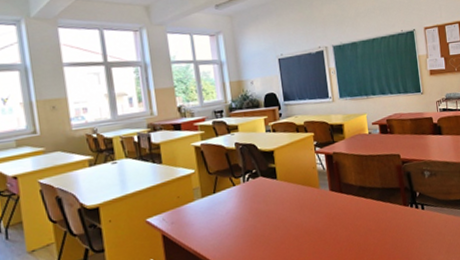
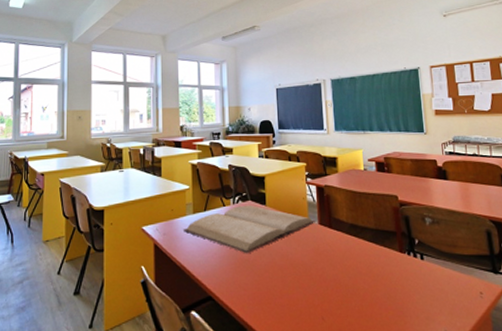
book: none [193,181,327,230] -> present [184,205,316,254]

